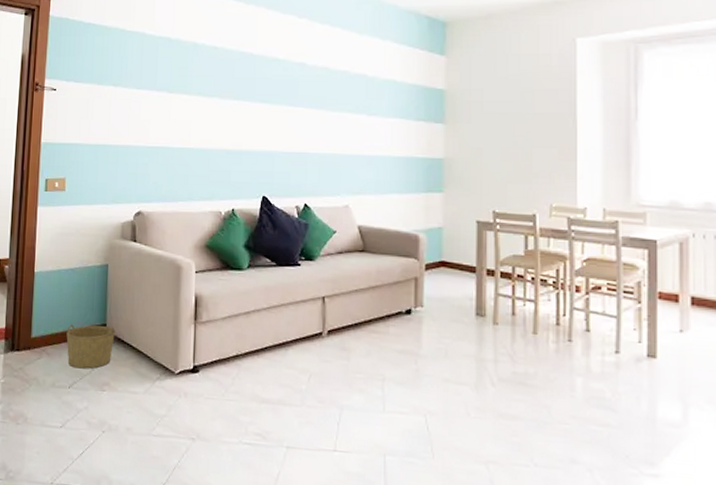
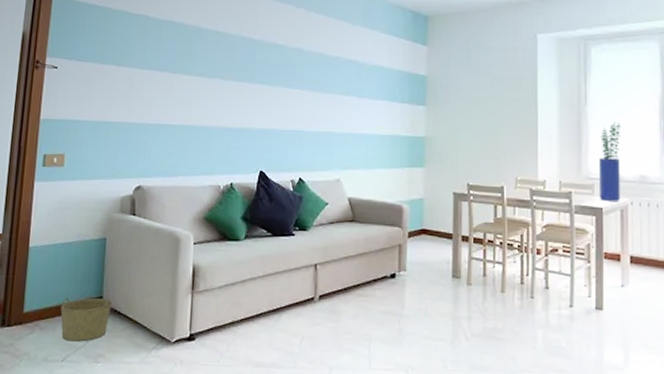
vase: none [653,140,680,234] -> present [599,122,621,202]

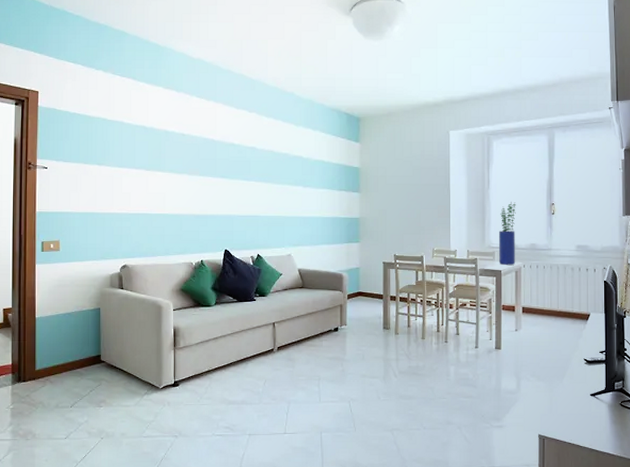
basket: present [60,297,112,342] -> none [66,356,108,391]

